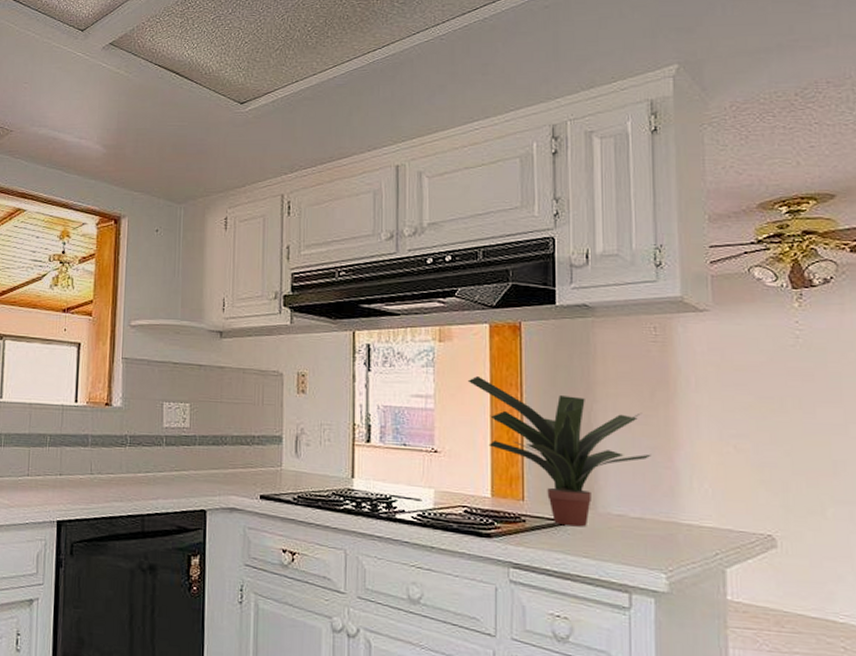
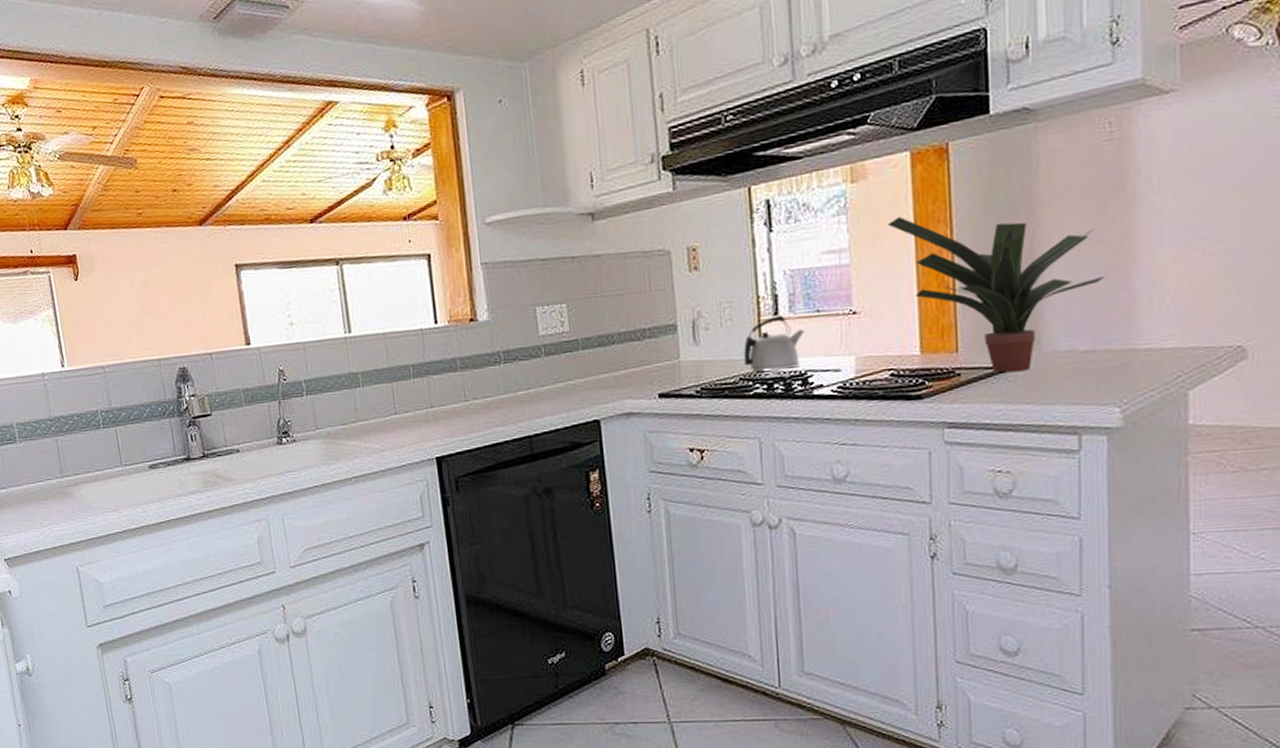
kettle: none [338,443,392,492] -> present [744,315,805,372]

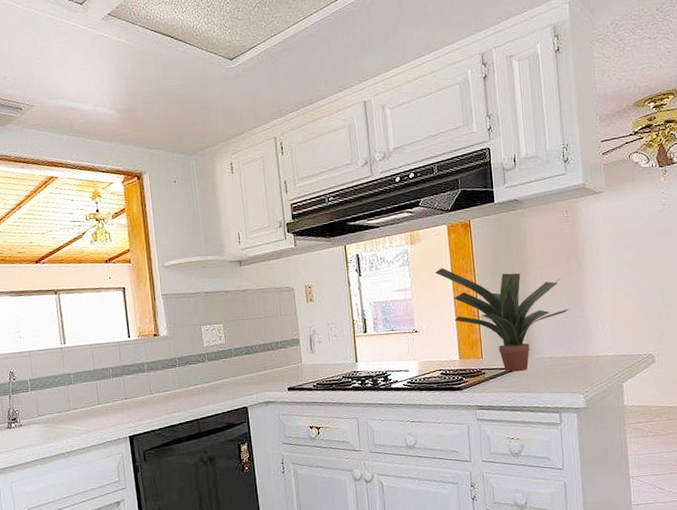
kettle: present [744,315,805,372] -> none [345,333,384,372]

